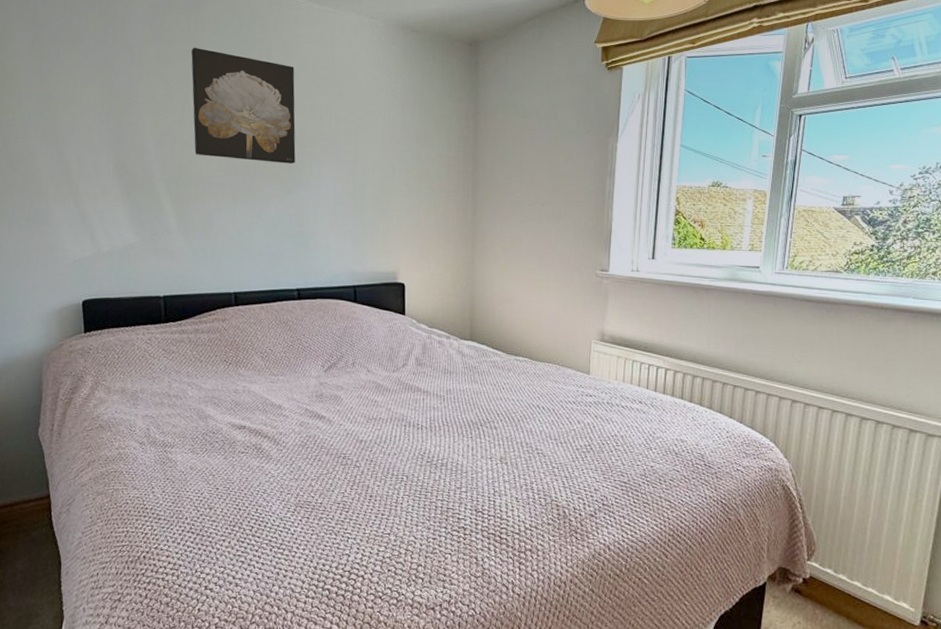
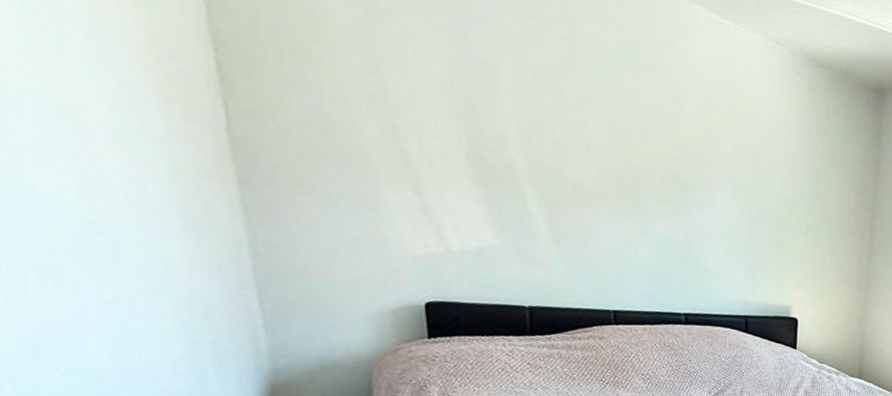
wall art: present [191,47,296,164] -> none [567,34,690,184]

